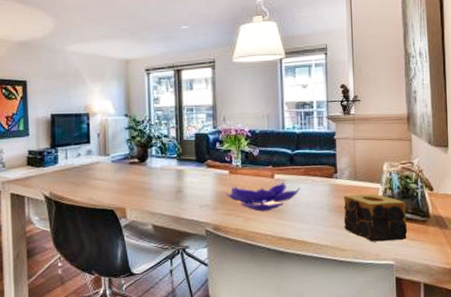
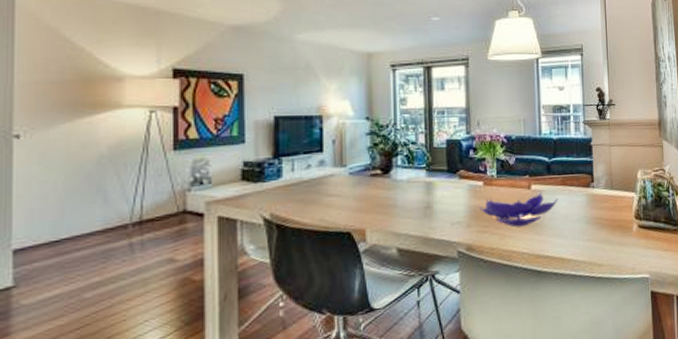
candle: present [344,193,408,242] -> none [601,203,661,255]

